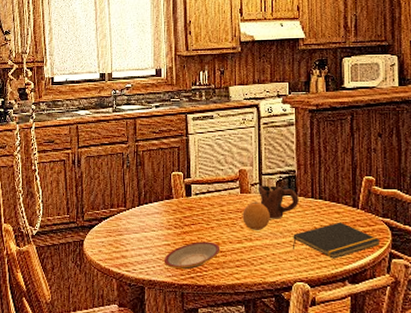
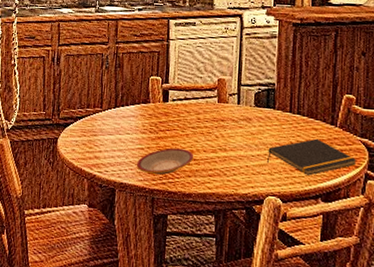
fruit: present [243,201,270,230] -> none [218,111,246,141]
mug: present [259,185,299,219] -> none [236,96,277,131]

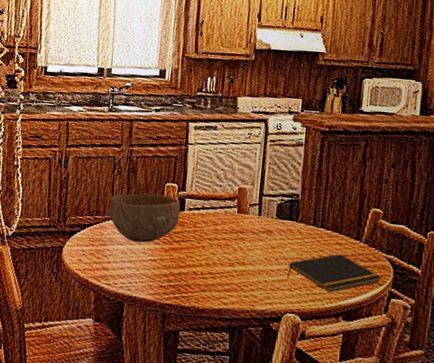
bowl: none [95,86,165,133] -> present [105,193,181,243]
plate: present [136,148,194,175] -> none [147,260,210,289]

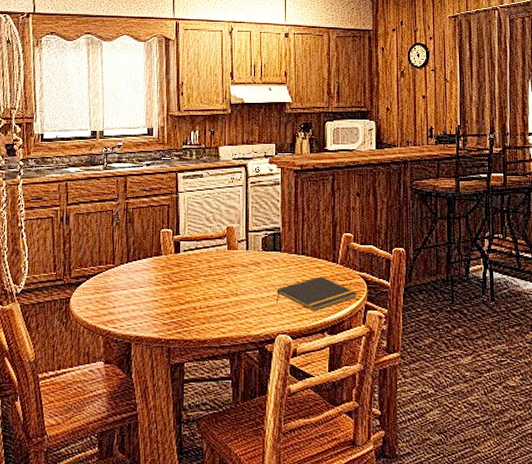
bowl: present [105,193,181,243] -> none [107,240,177,286]

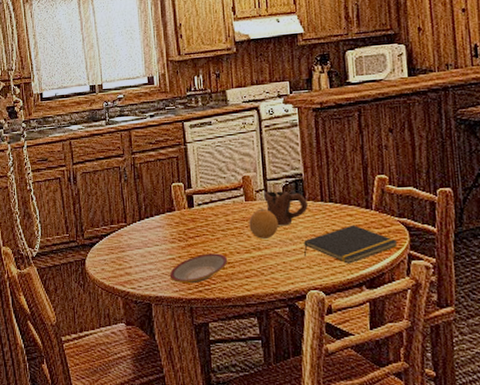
plate: none [151,297,207,325] -> present [169,253,228,284]
fruit: none [229,257,255,285] -> present [249,208,278,239]
mug: none [245,242,283,274] -> present [264,191,308,226]

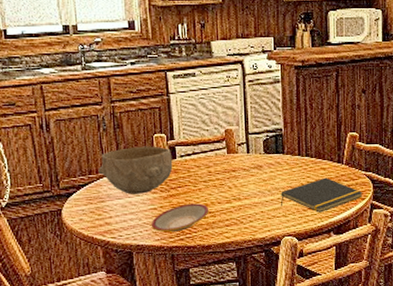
bowl: none [119,195,191,244] -> present [98,146,173,194]
fruit: present [249,208,278,239] -> none [230,161,258,190]
mug: present [264,191,308,226] -> none [246,144,286,178]

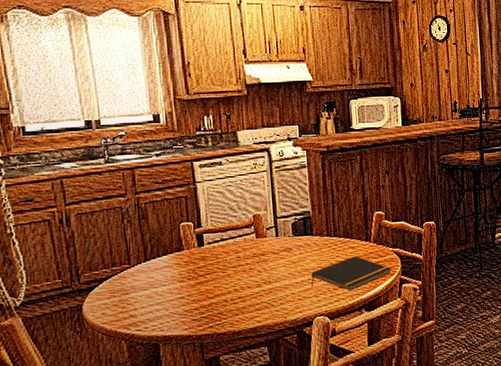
bowl: present [98,146,173,194] -> none [122,234,201,285]
plate: present [151,203,209,233] -> none [178,289,239,321]

